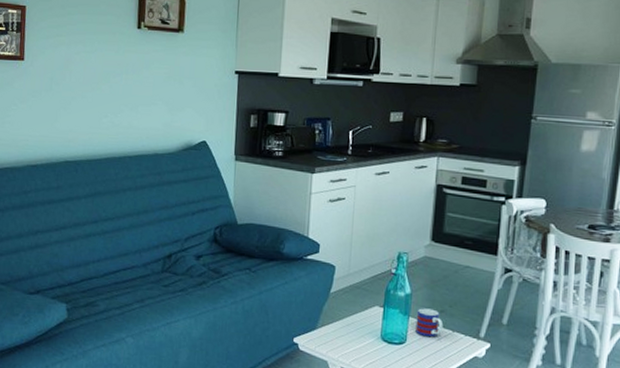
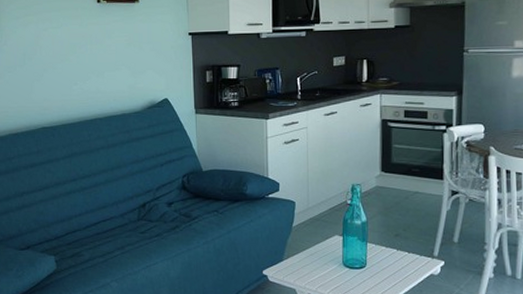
mug: present [415,308,444,338] -> none [373,234,400,260]

